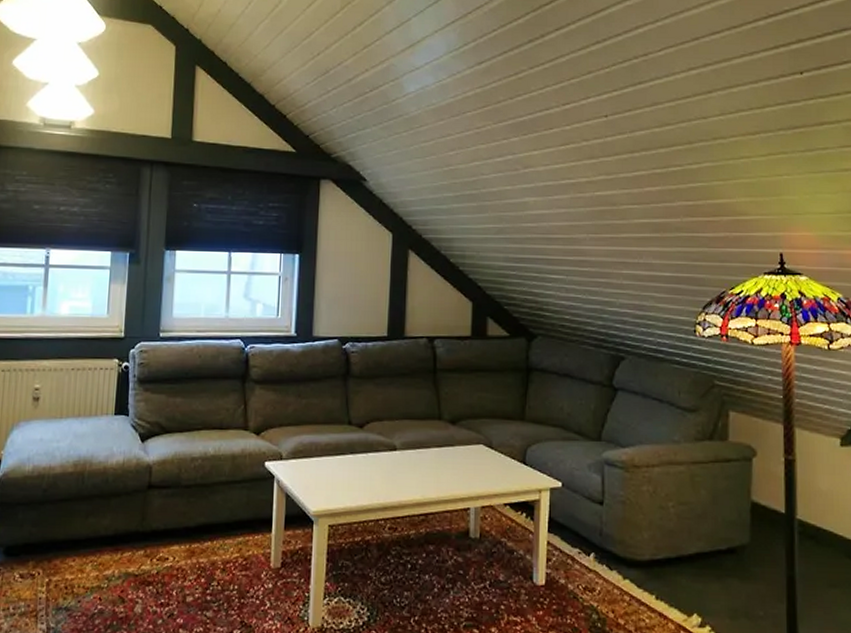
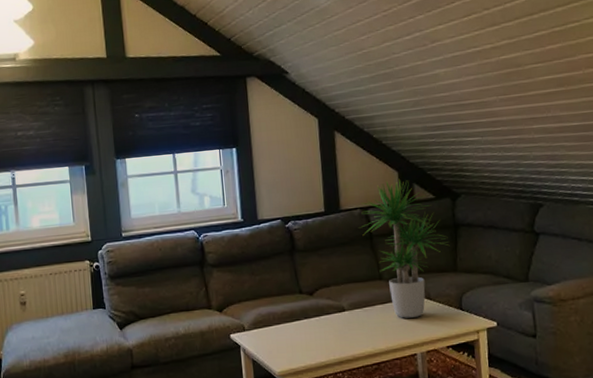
potted plant: none [423,309,520,467] -> present [359,178,450,318]

